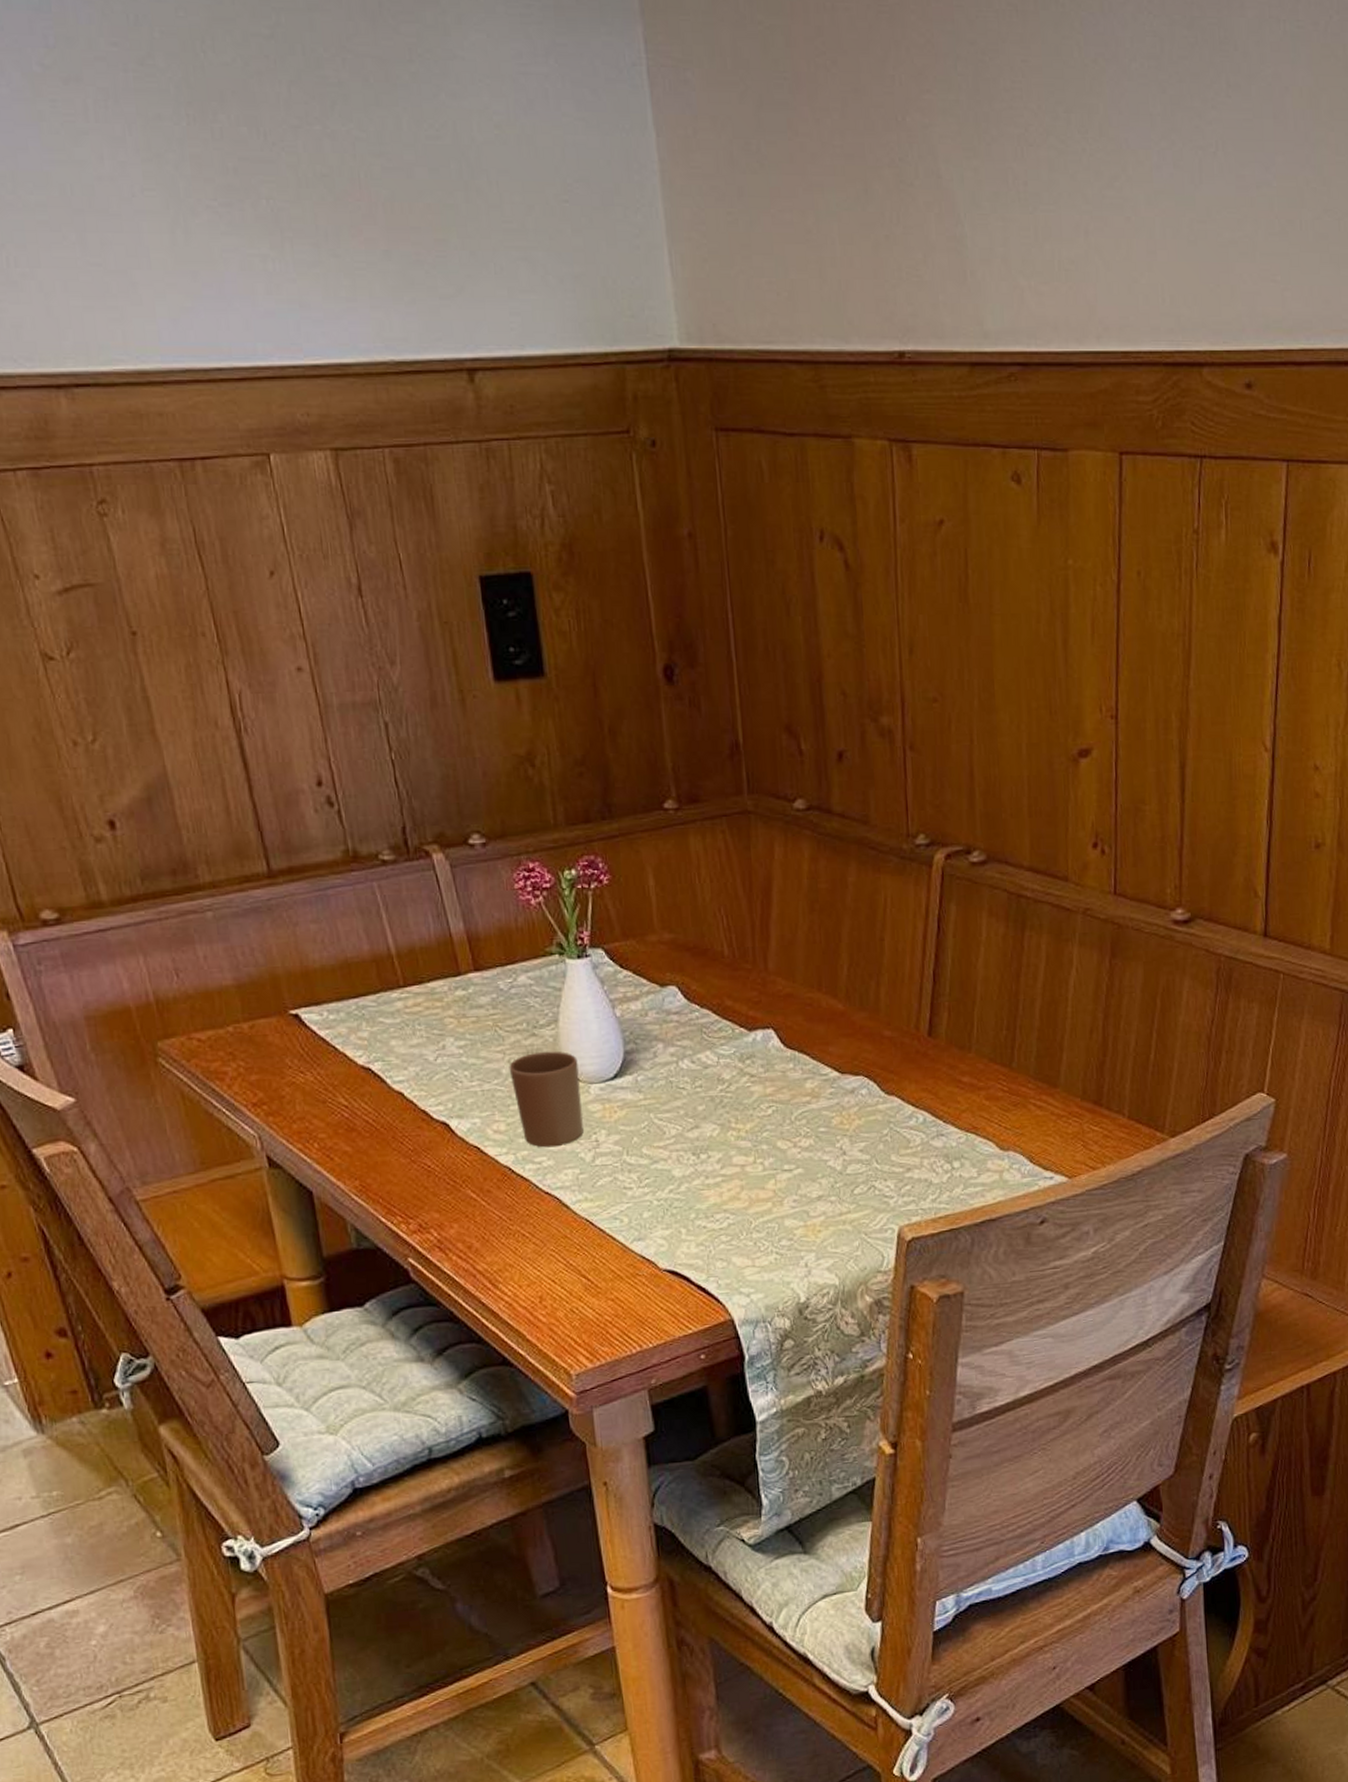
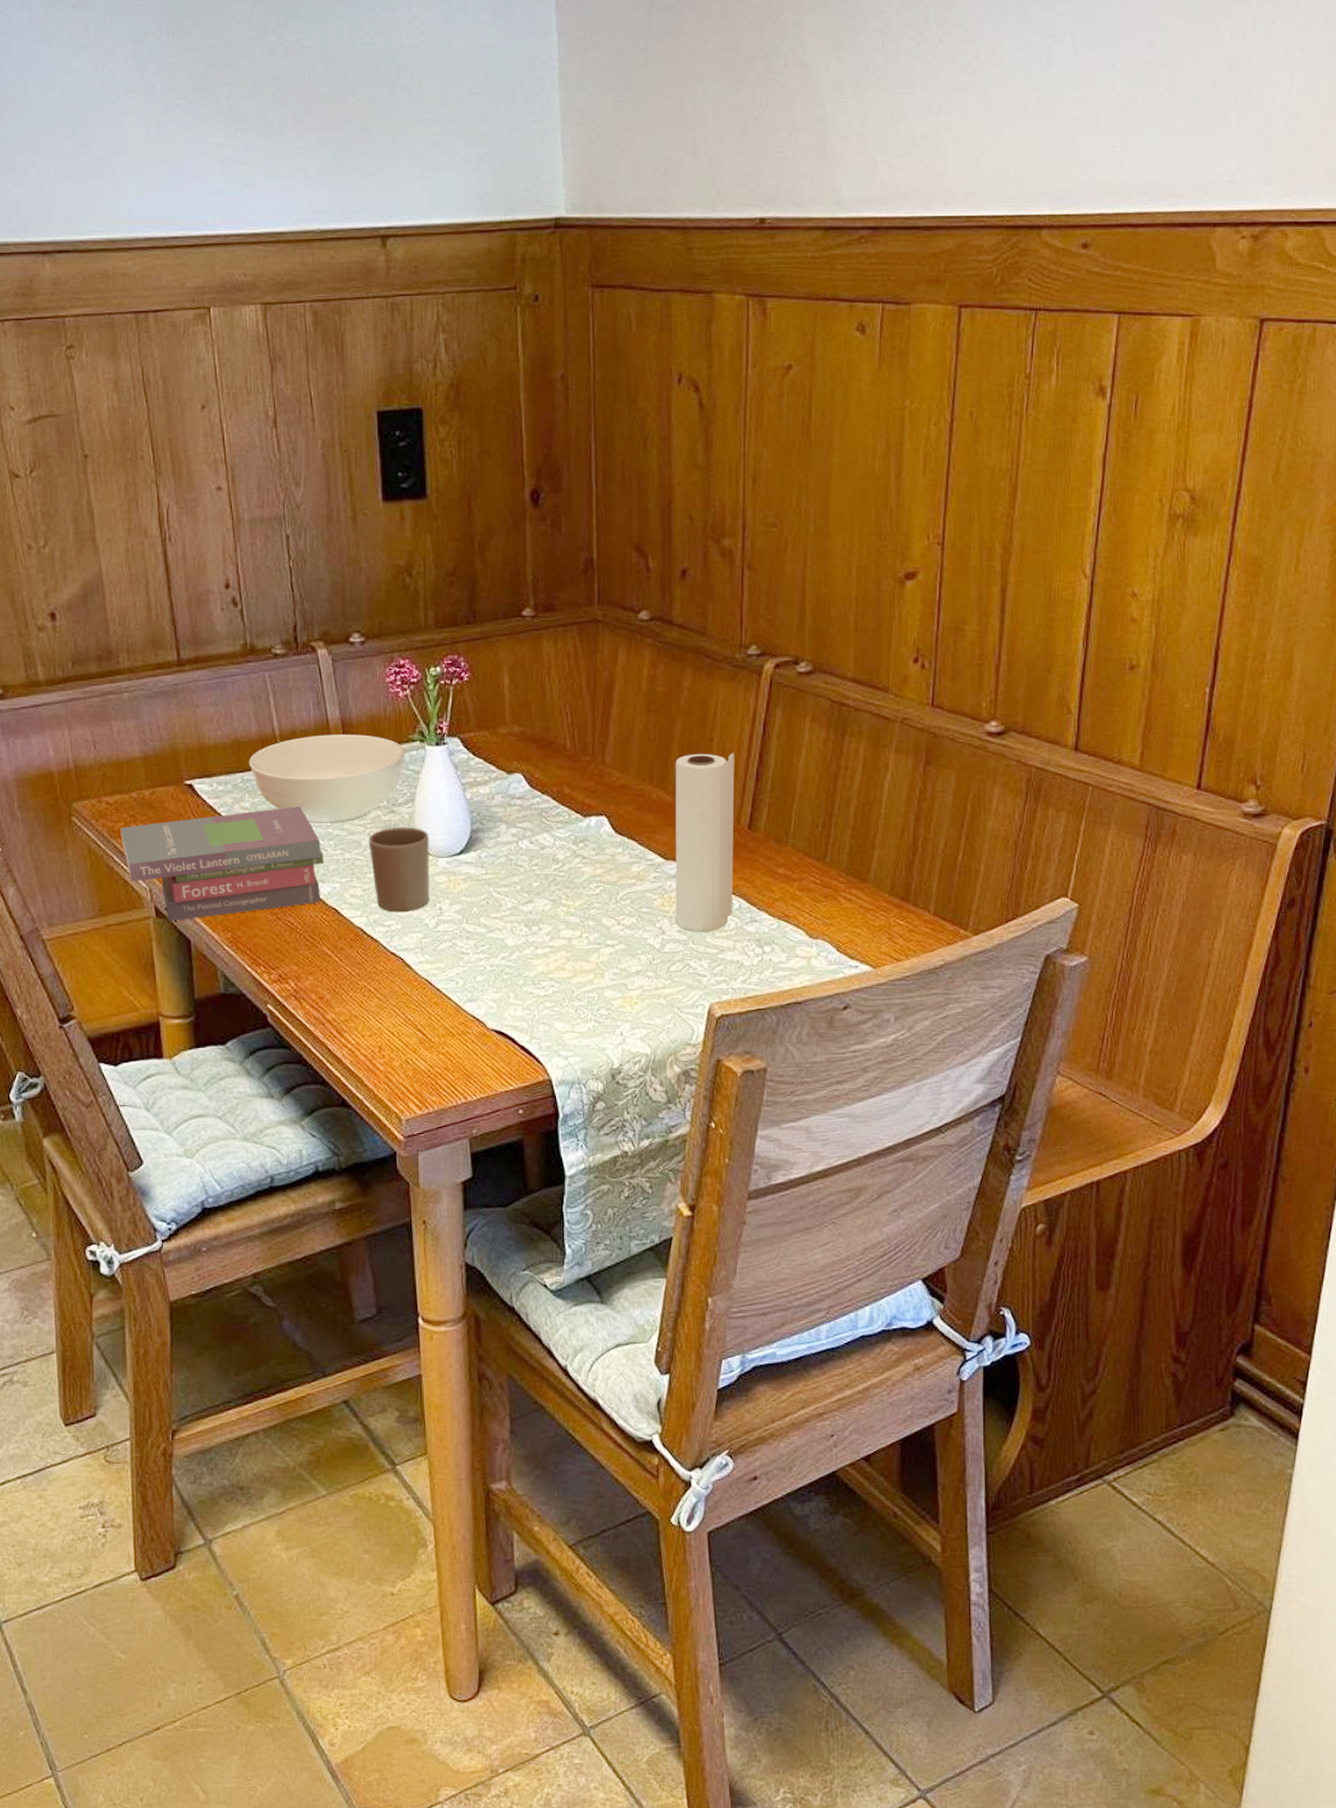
books: none [218,1034,461,1171] -> present [121,806,324,921]
bowl: none [362,949,544,1052] -> present [248,734,406,823]
paper towel roll: none [844,953,917,1151] -> present [675,753,734,932]

